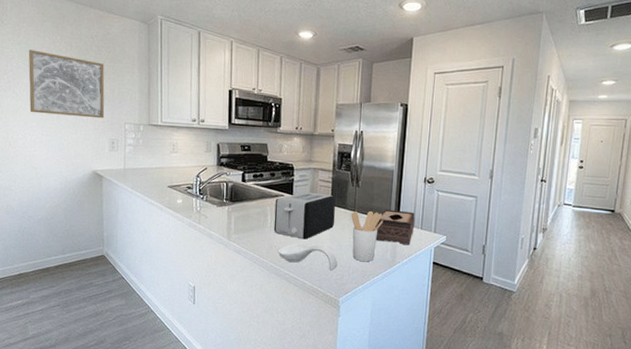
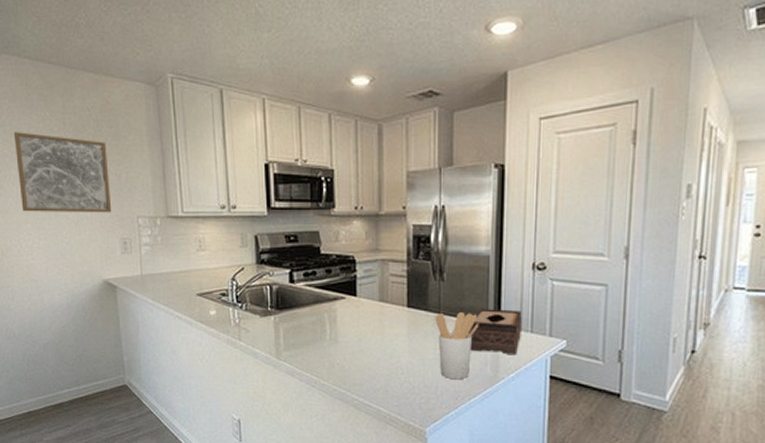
toaster: present [273,192,336,240] -> none [334,291,414,354]
spoon rest: present [277,244,338,271] -> none [341,360,421,393]

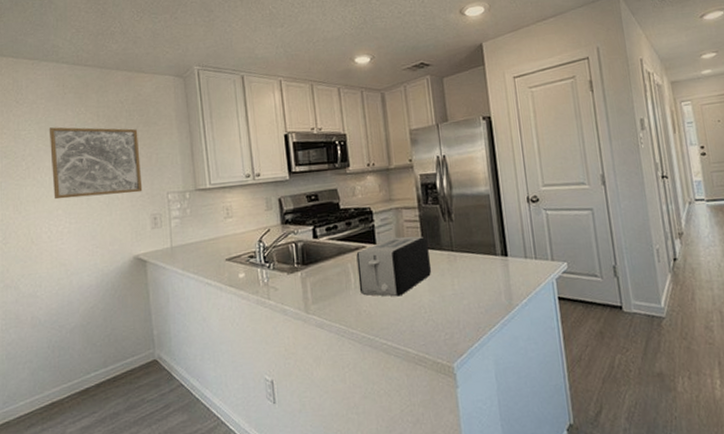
toaster: none [334,291,414,354] -> present [356,236,432,297]
utensil holder: present [435,312,479,380] -> none [449,247,489,312]
tissue box: present [469,308,523,354] -> none [480,240,527,283]

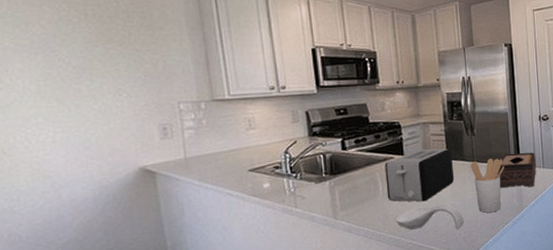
wall art: present [49,127,143,200] -> none [17,24,148,106]
spoon rest: none [368,300,444,330] -> present [395,204,464,230]
utensil holder: none [449,247,489,312] -> present [470,158,505,213]
tissue box: none [480,240,527,283] -> present [497,152,537,188]

